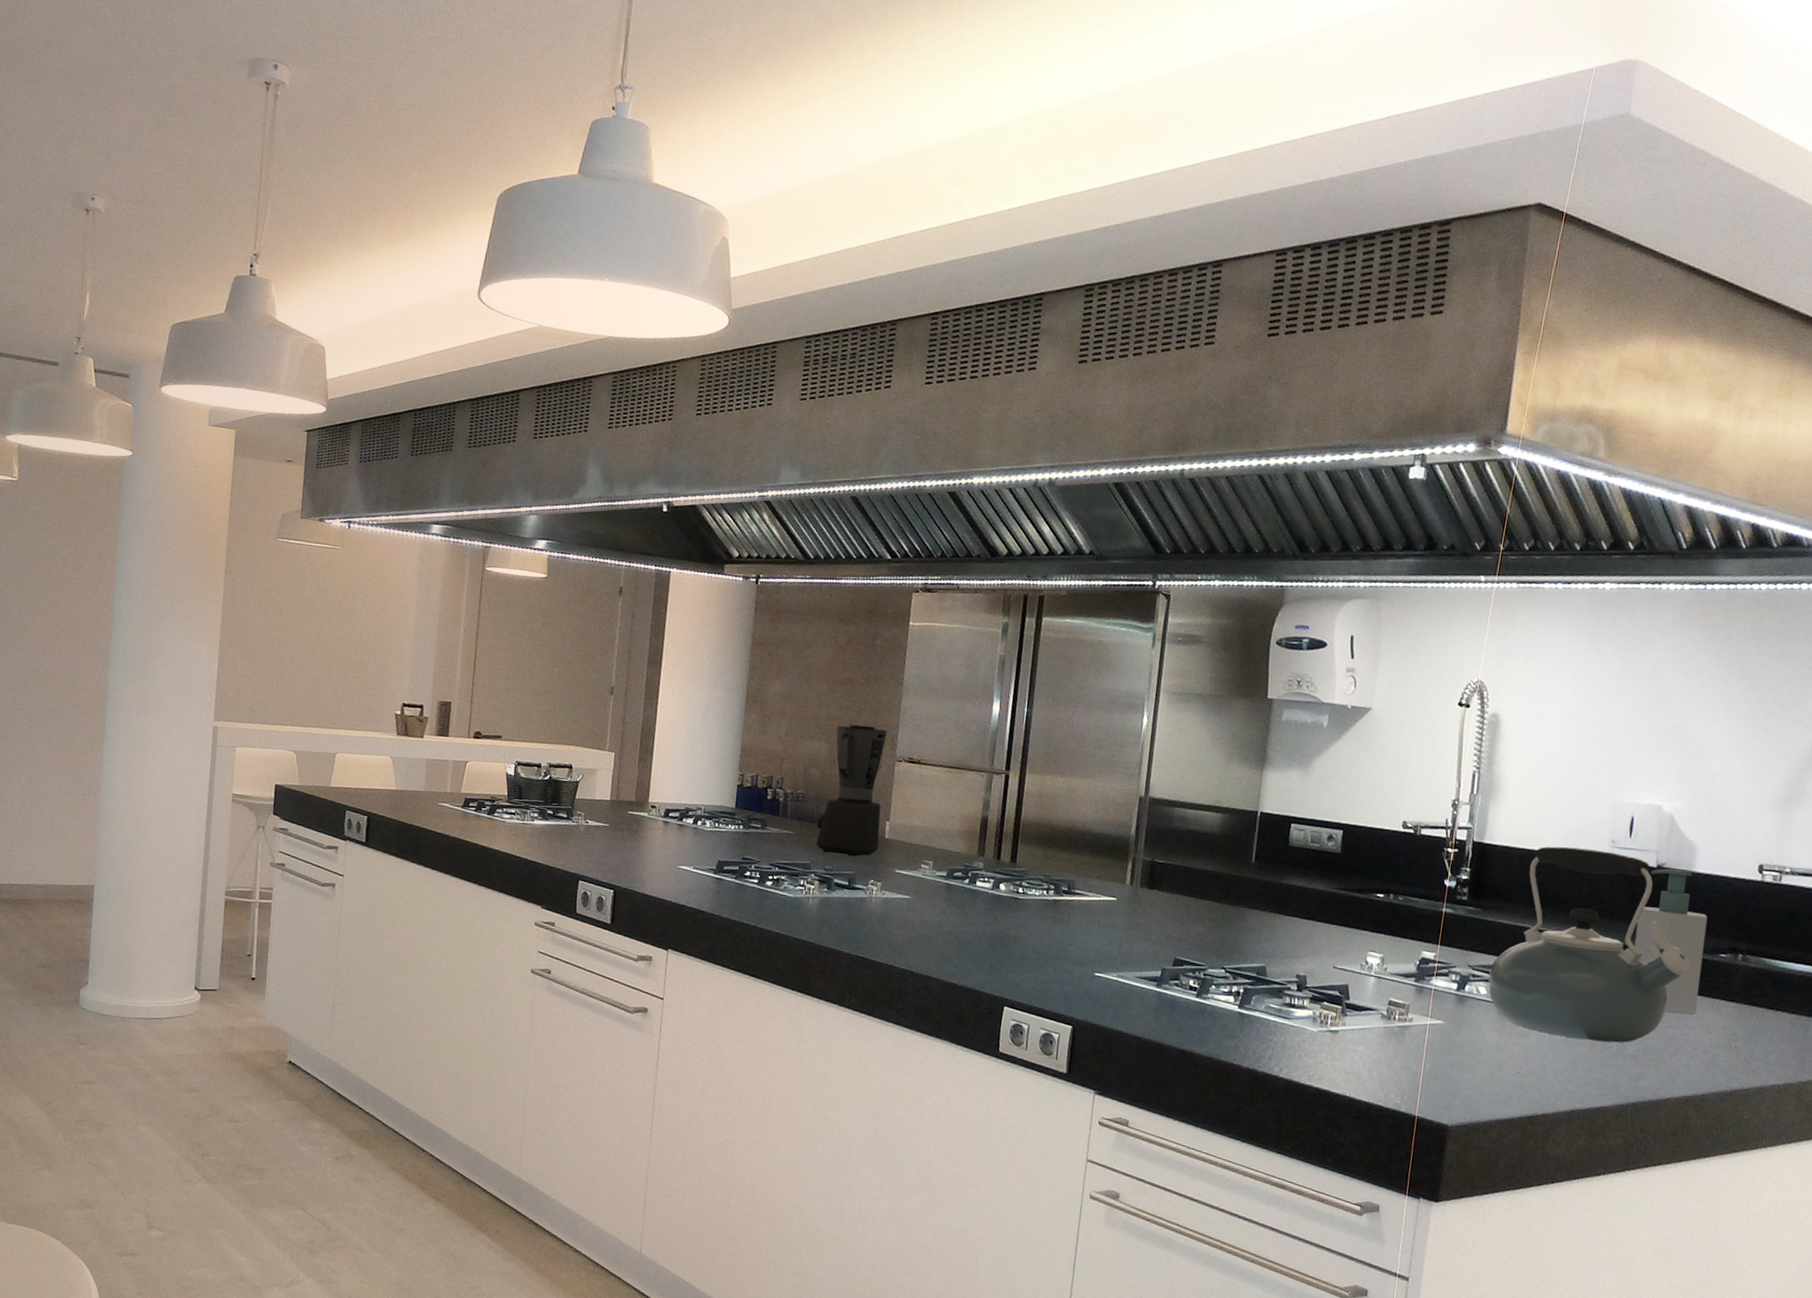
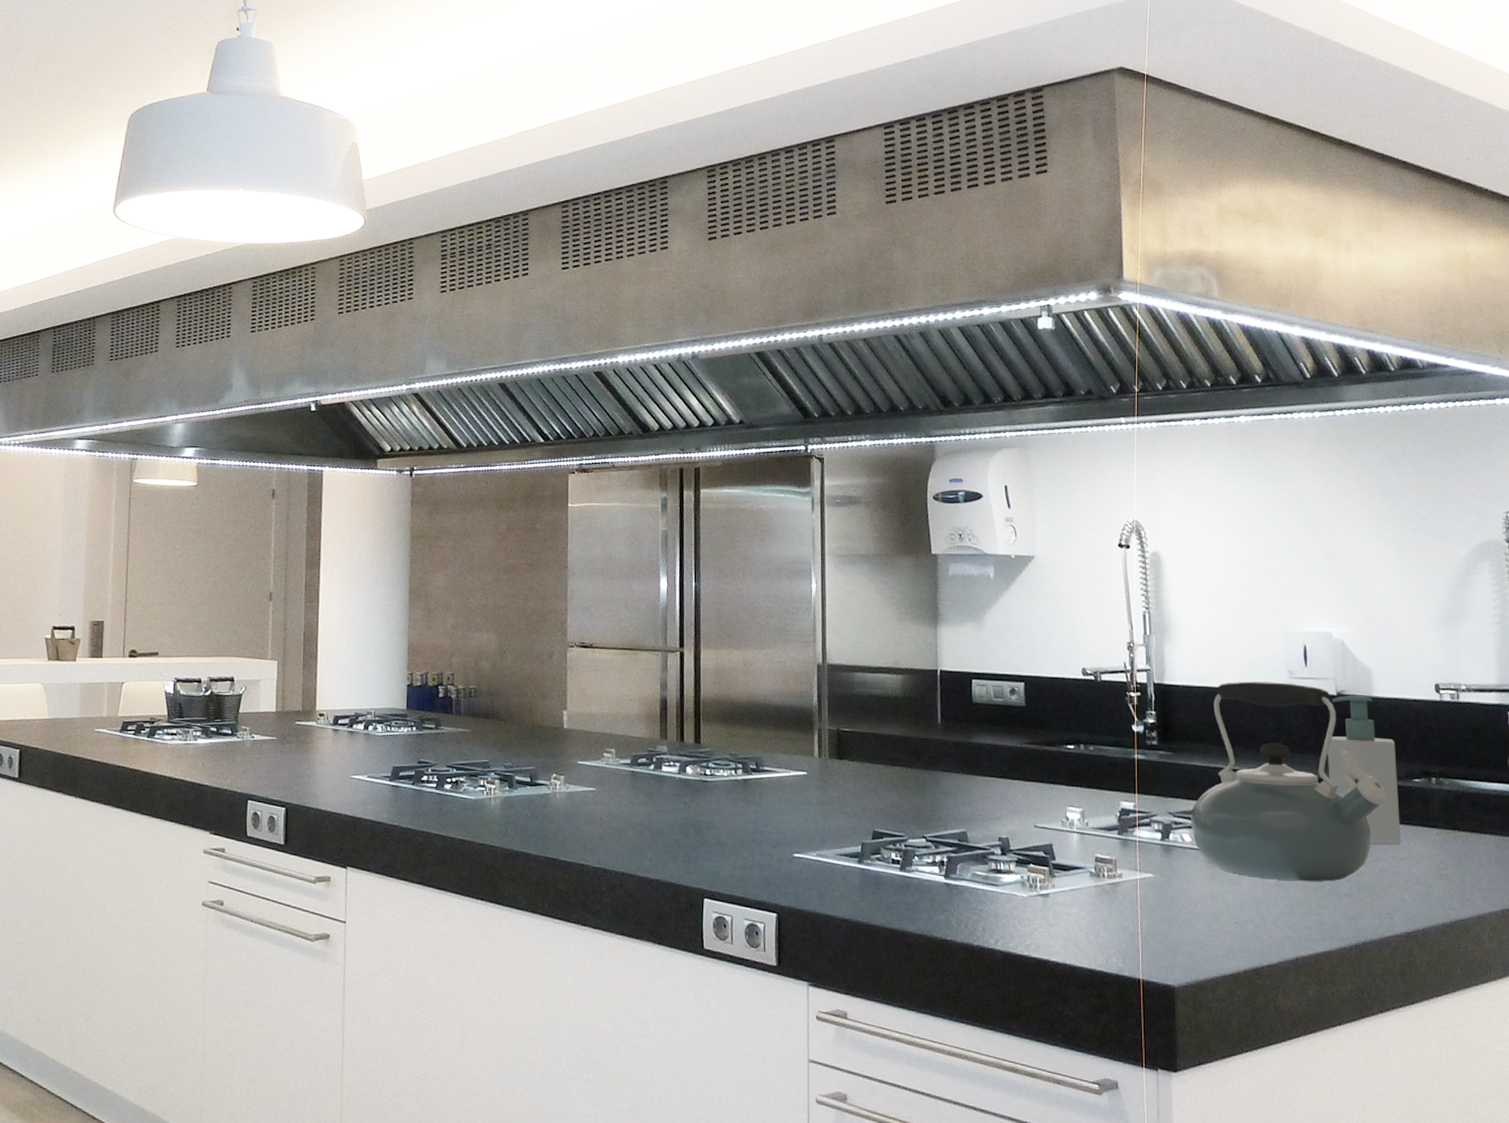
blender: present [816,724,887,857] -> none [493,612,558,751]

